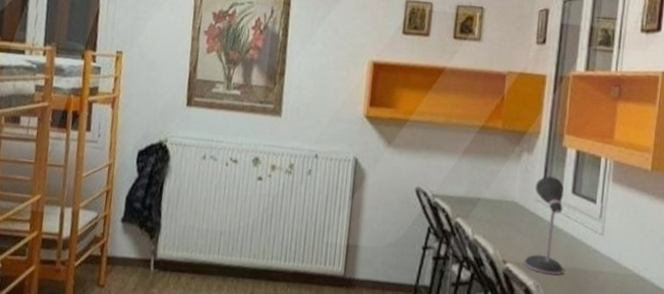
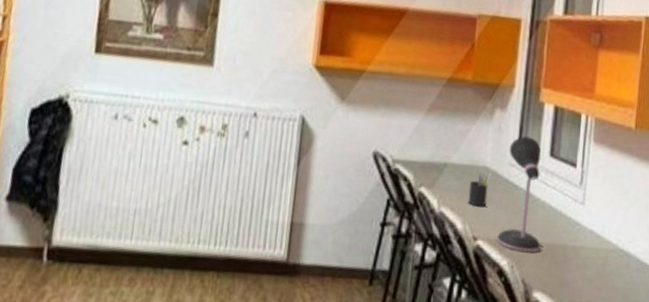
pen holder: none [498,206,520,236] -> present [468,172,492,207]

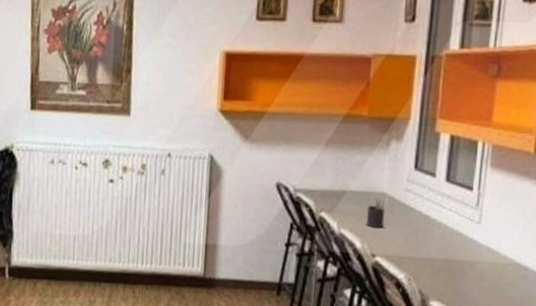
desk lamp: present [497,136,542,253] -> none [394,164,438,267]

